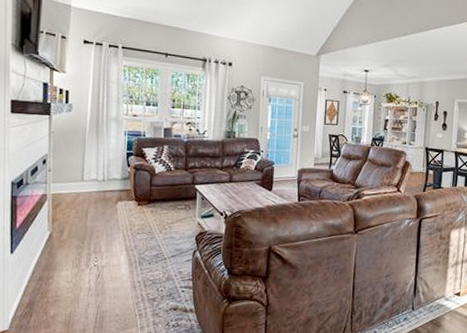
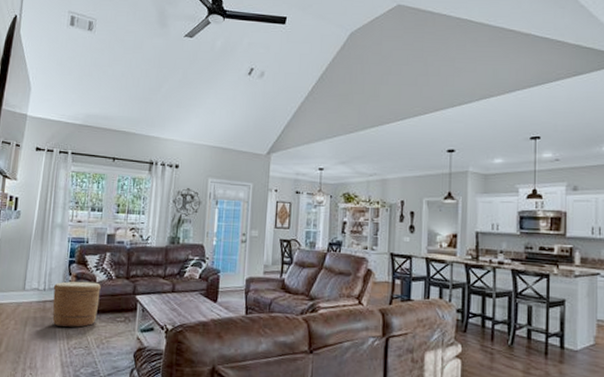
basket: none [112,172,160,215] -> present [52,281,101,328]

